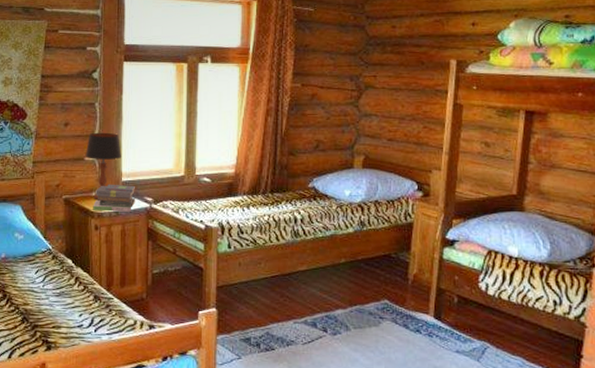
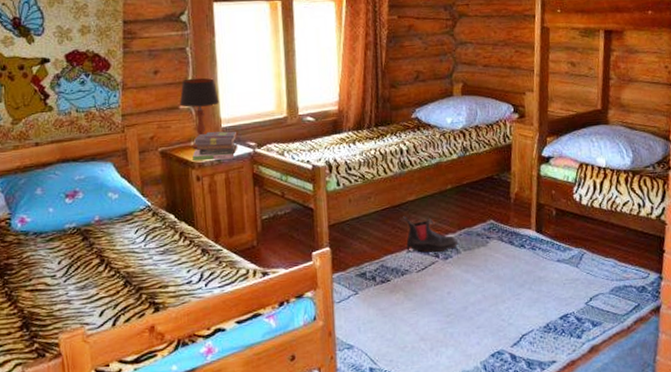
boot: none [292,285,348,326] -> present [403,215,458,253]

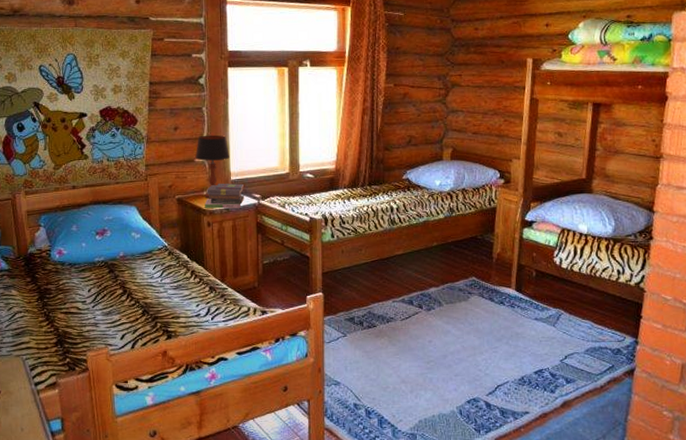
boot: present [403,215,458,253] -> none [390,268,440,303]

